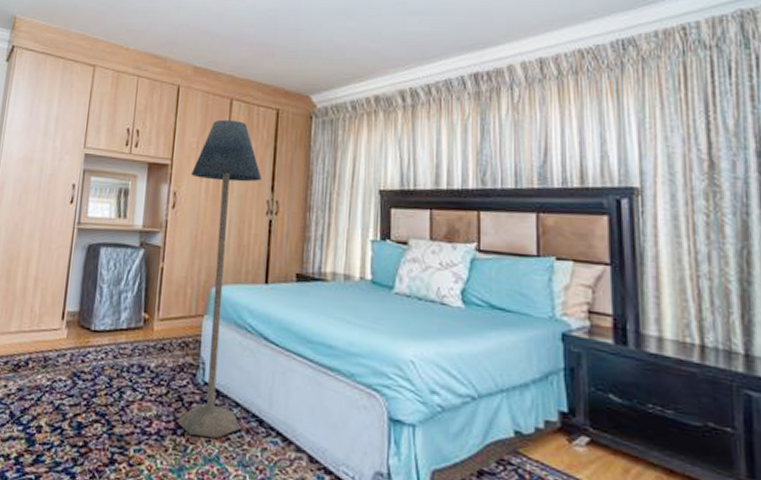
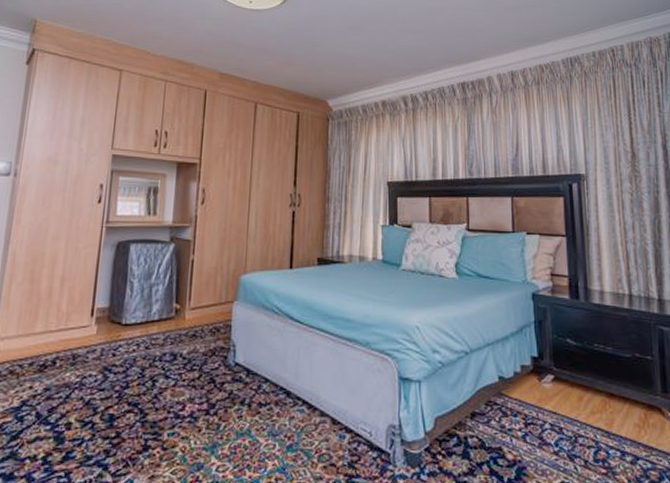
floor lamp: present [178,119,262,438] -> none [211,121,285,413]

